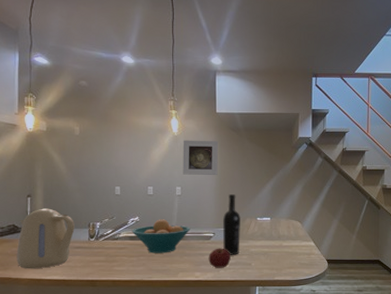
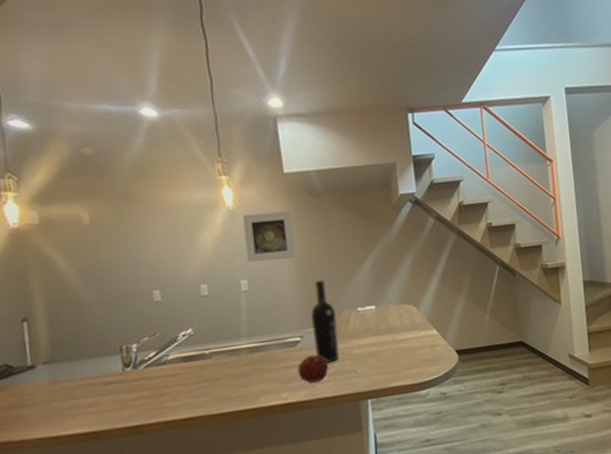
kettle: present [16,208,75,269] -> none [15,333,100,425]
fruit bowl: present [131,219,191,253] -> none [184,326,268,376]

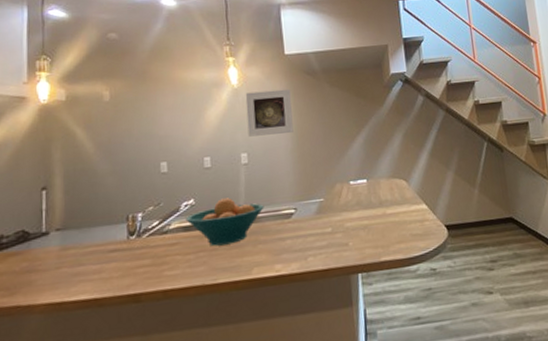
fruit bowl: none [184,326,268,376] -> present [185,197,264,246]
apple: present [297,354,329,383] -> none [290,227,321,255]
wine bottle: present [311,280,339,363] -> none [305,154,331,235]

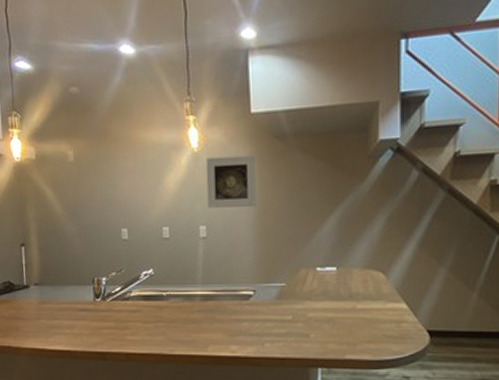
fruit bowl: present [185,197,264,246] -> none [145,271,222,319]

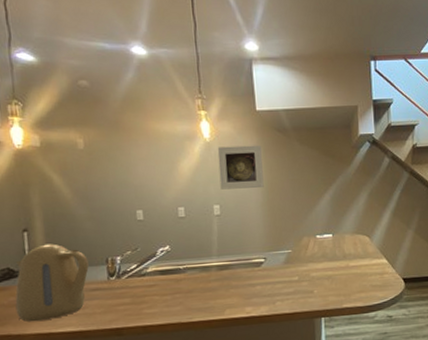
kettle: none [14,260,77,337] -> present [15,243,89,322]

